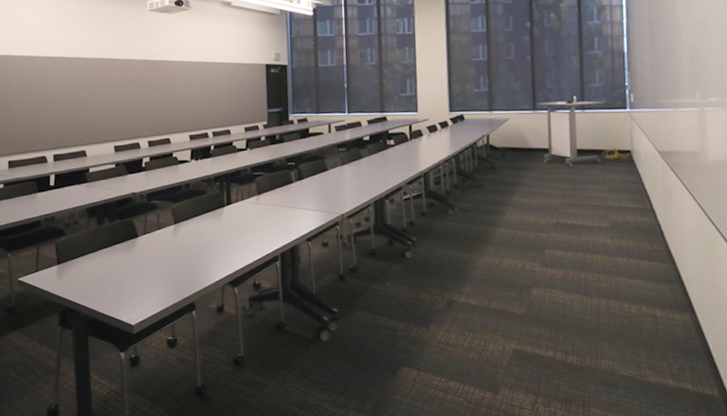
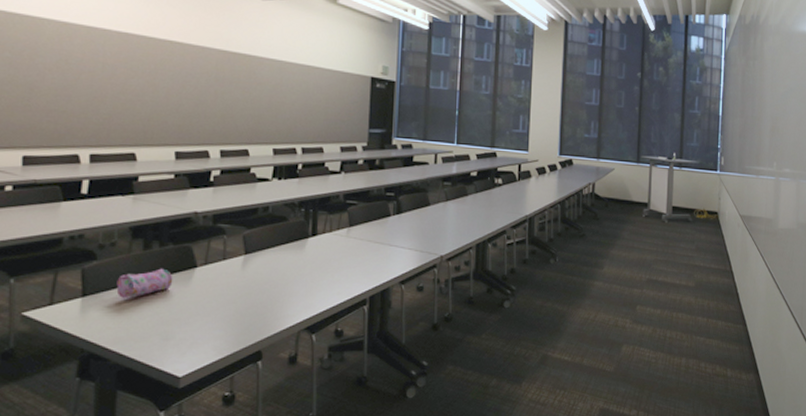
pencil case: none [81,239,122,264] -> present [116,268,173,298]

